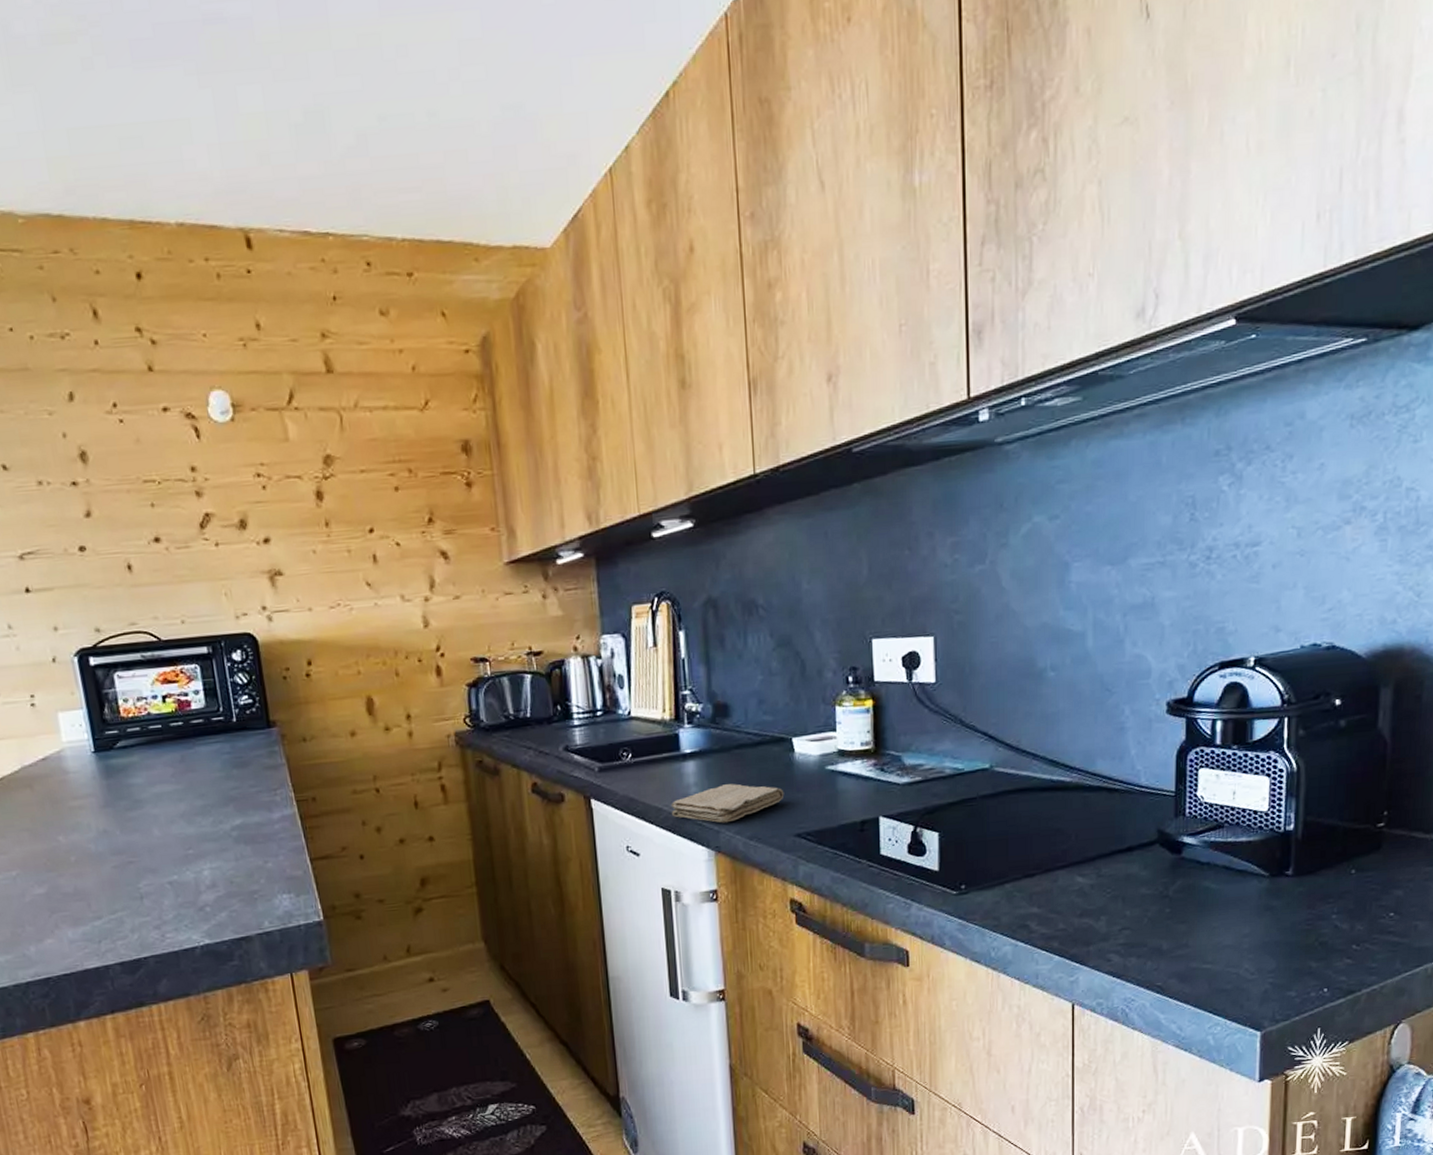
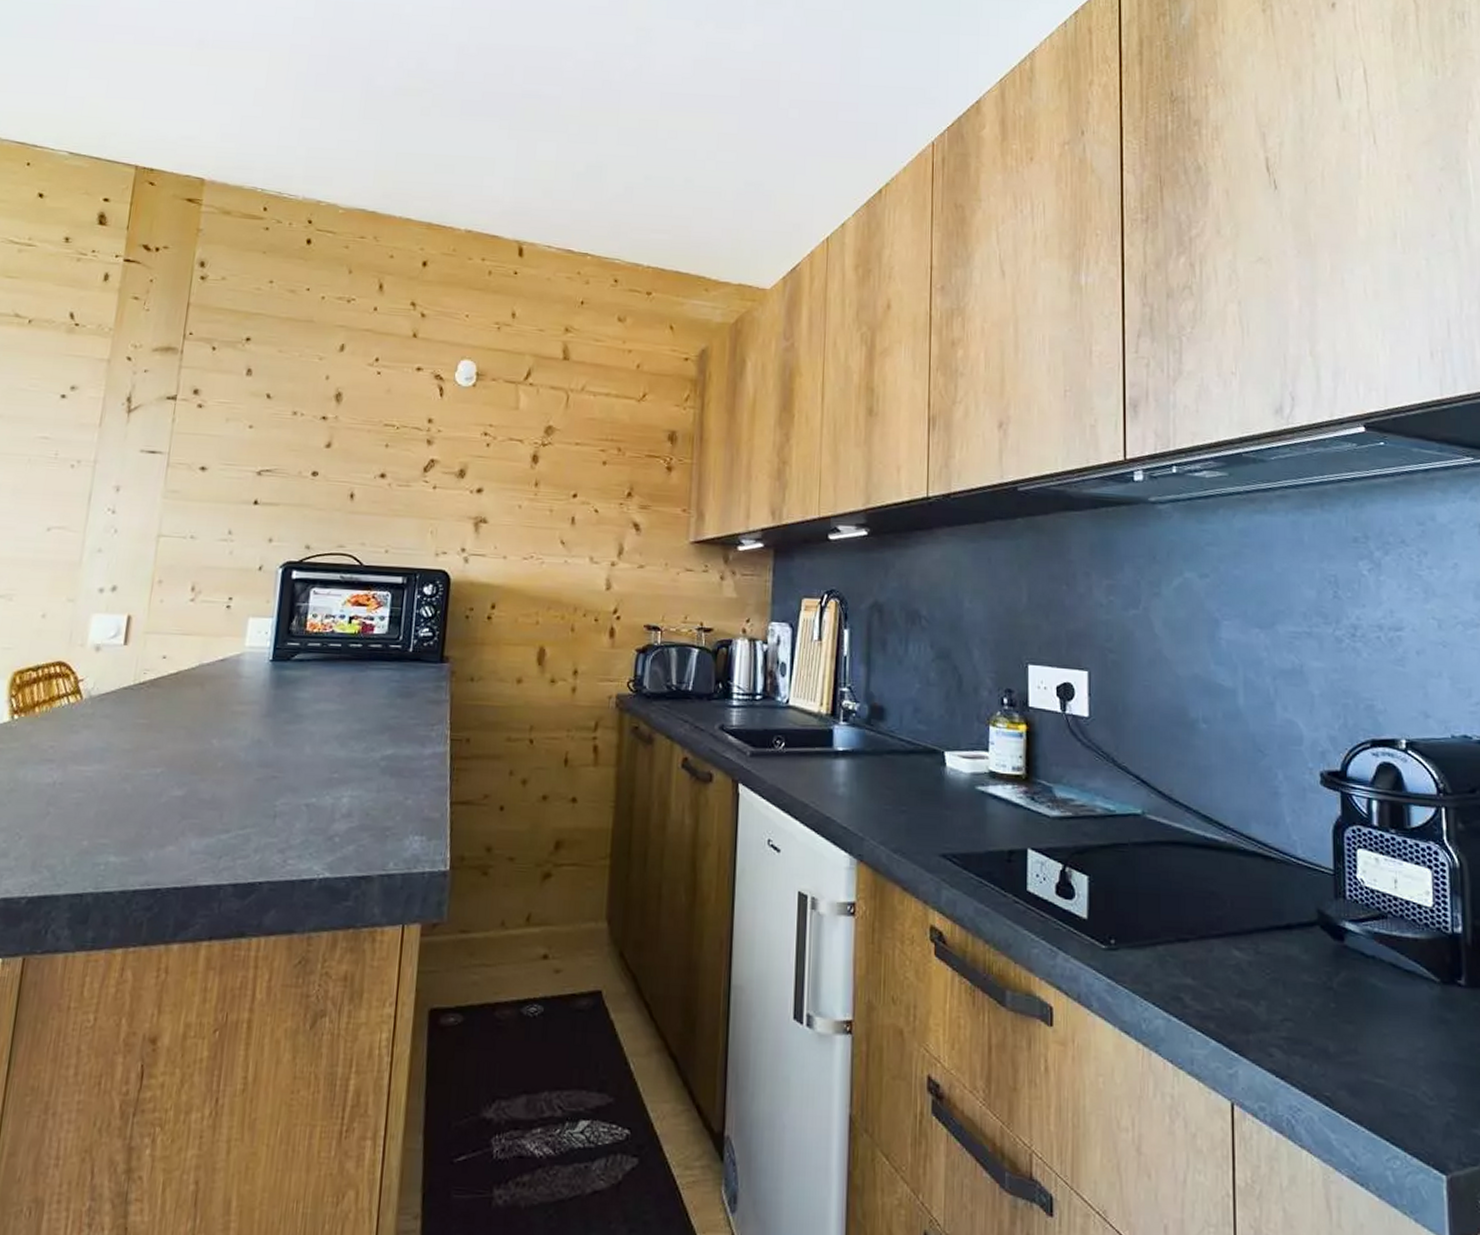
washcloth: present [671,783,784,824] -> none [817,789,933,831]

